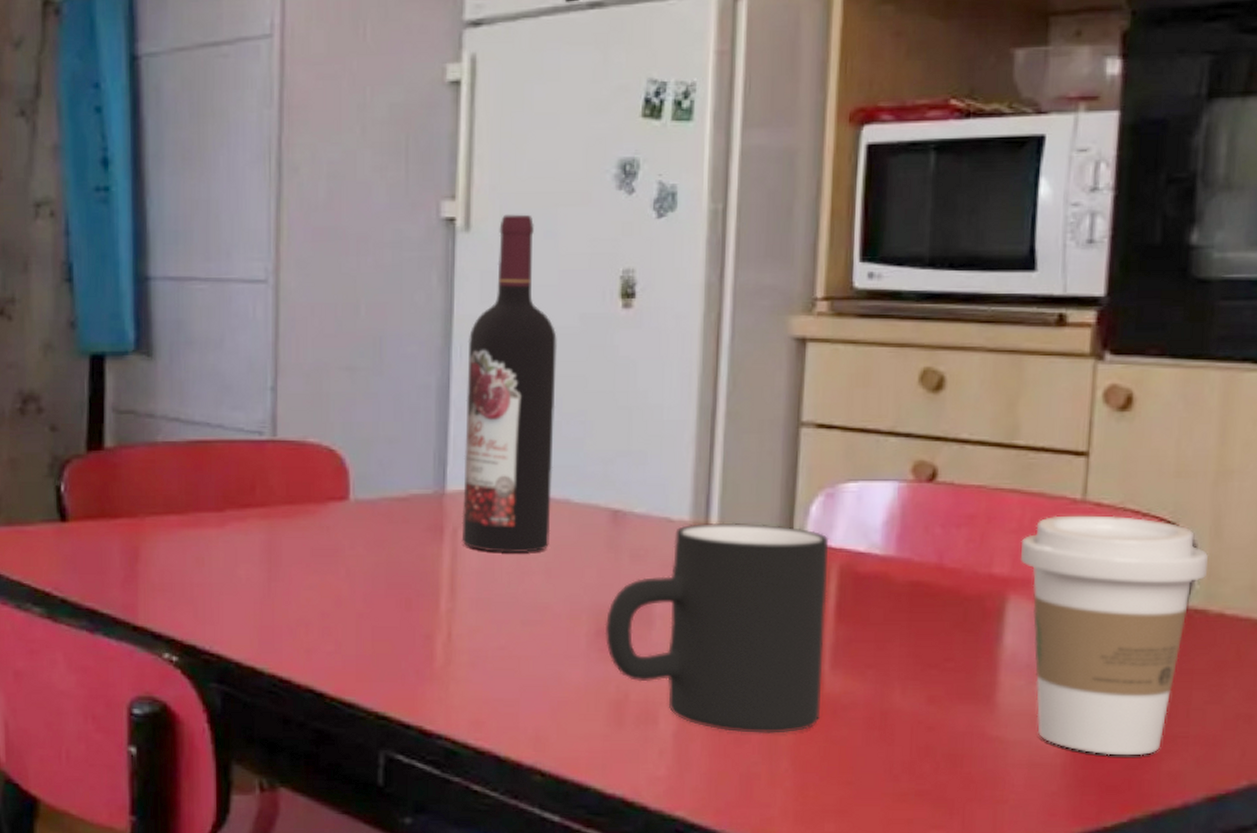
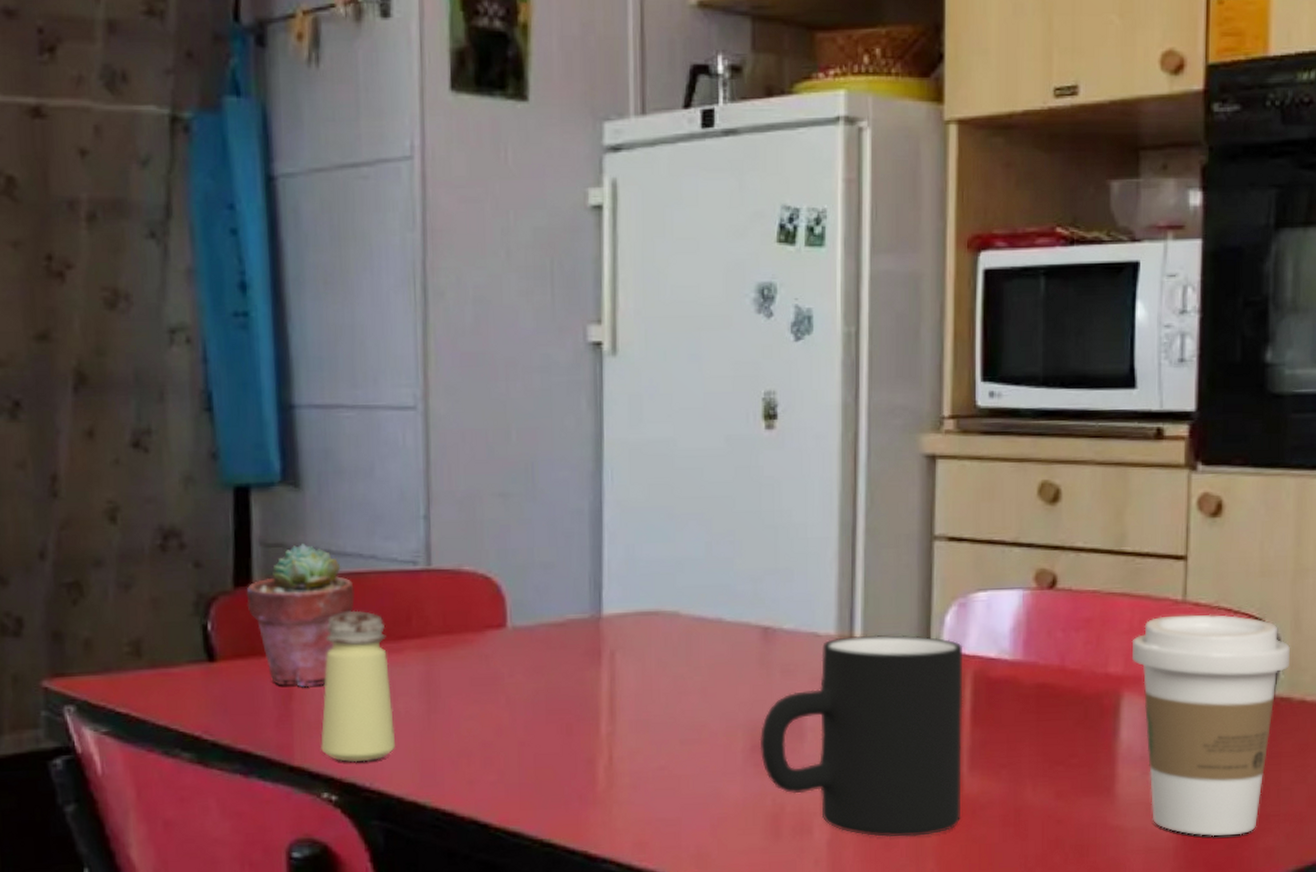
potted succulent: none [98,410,201,551] -> present [246,542,355,688]
saltshaker: none [164,477,235,626] -> present [321,610,395,763]
wine bottle: present [462,214,557,554] -> none [618,338,706,674]

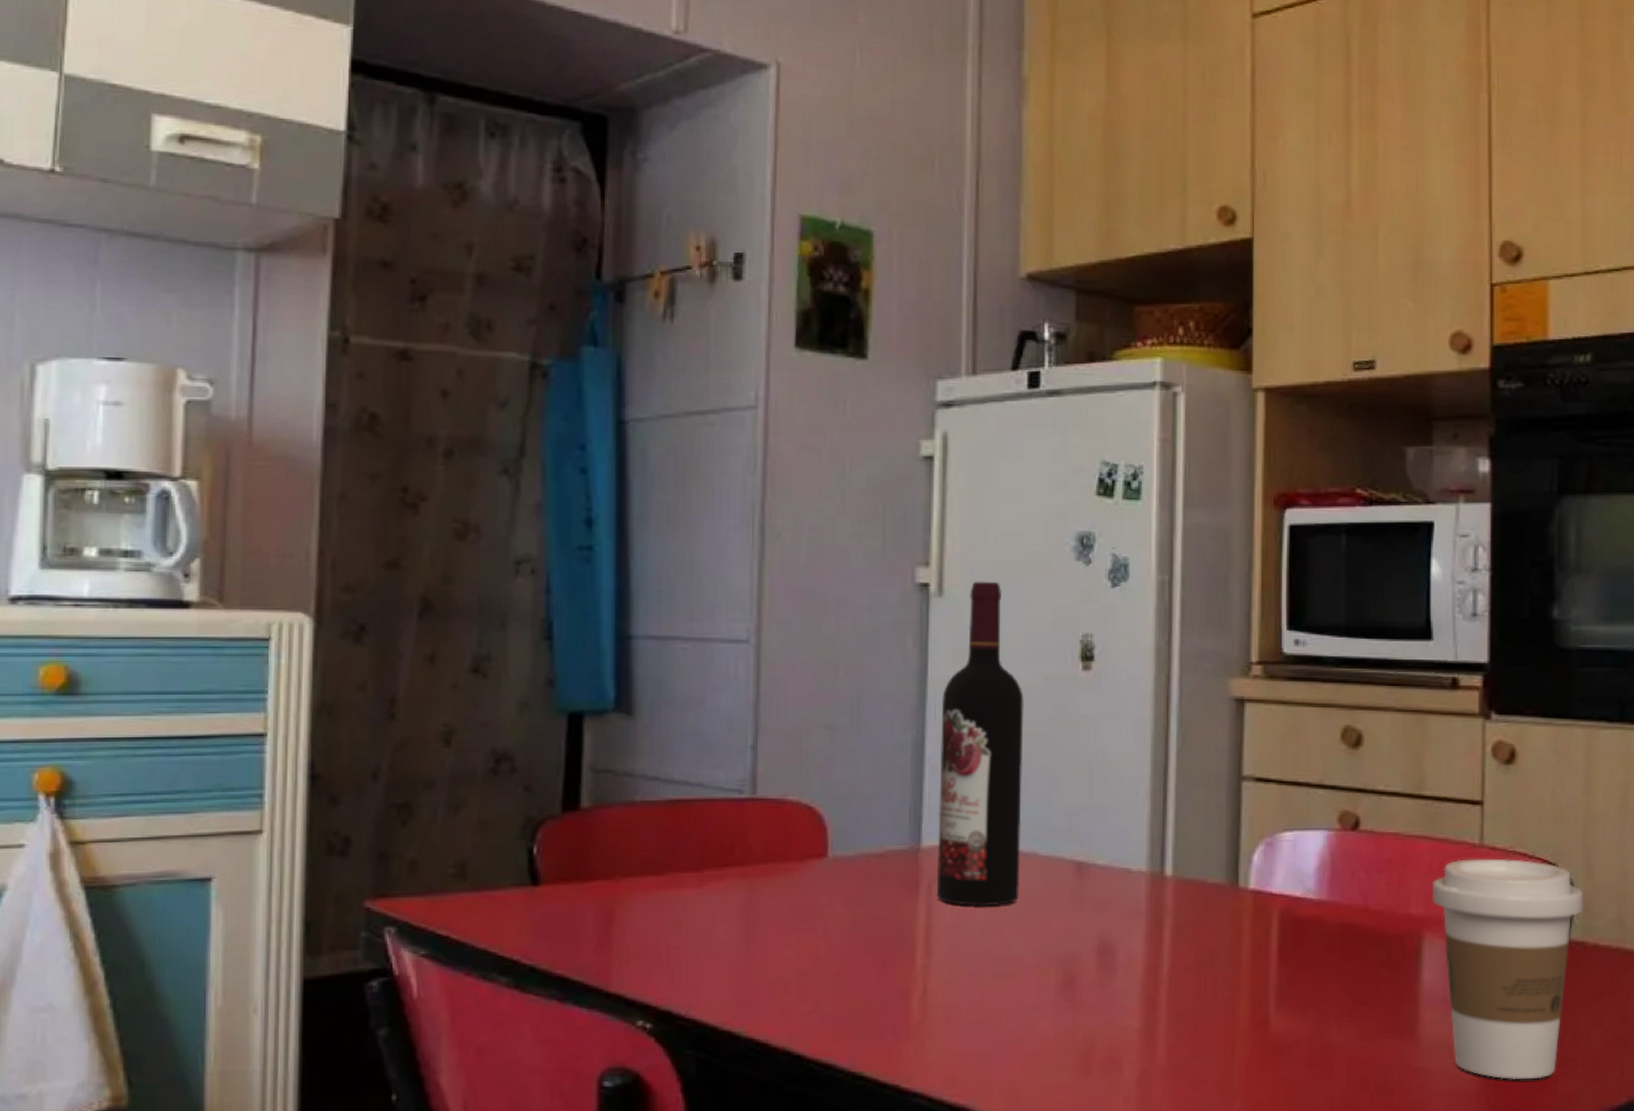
potted succulent: present [246,542,355,688] -> none [573,769,680,913]
saltshaker: present [321,610,395,763] -> none [638,837,712,990]
wine bottle: none [618,338,706,674] -> present [936,581,1024,907]
mug: present [759,634,963,838] -> none [1071,871,1270,1076]

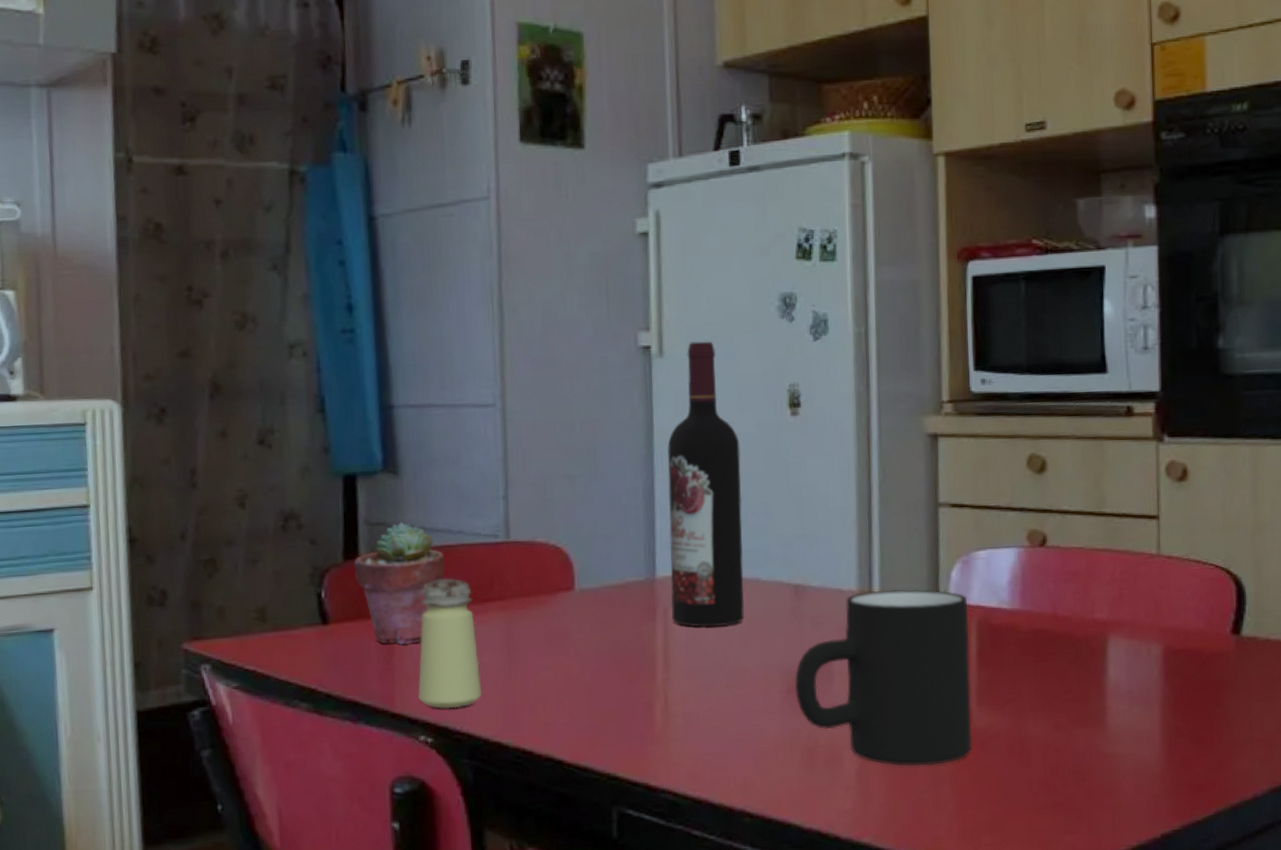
potted succulent: none [573,769,680,913] -> present [354,521,446,645]
saltshaker: none [638,837,712,990] -> present [418,578,481,709]
mug: none [1071,871,1270,1076] -> present [794,589,973,767]
coffee cup: present [1432,858,1584,1080] -> none [1114,565,1254,761]

